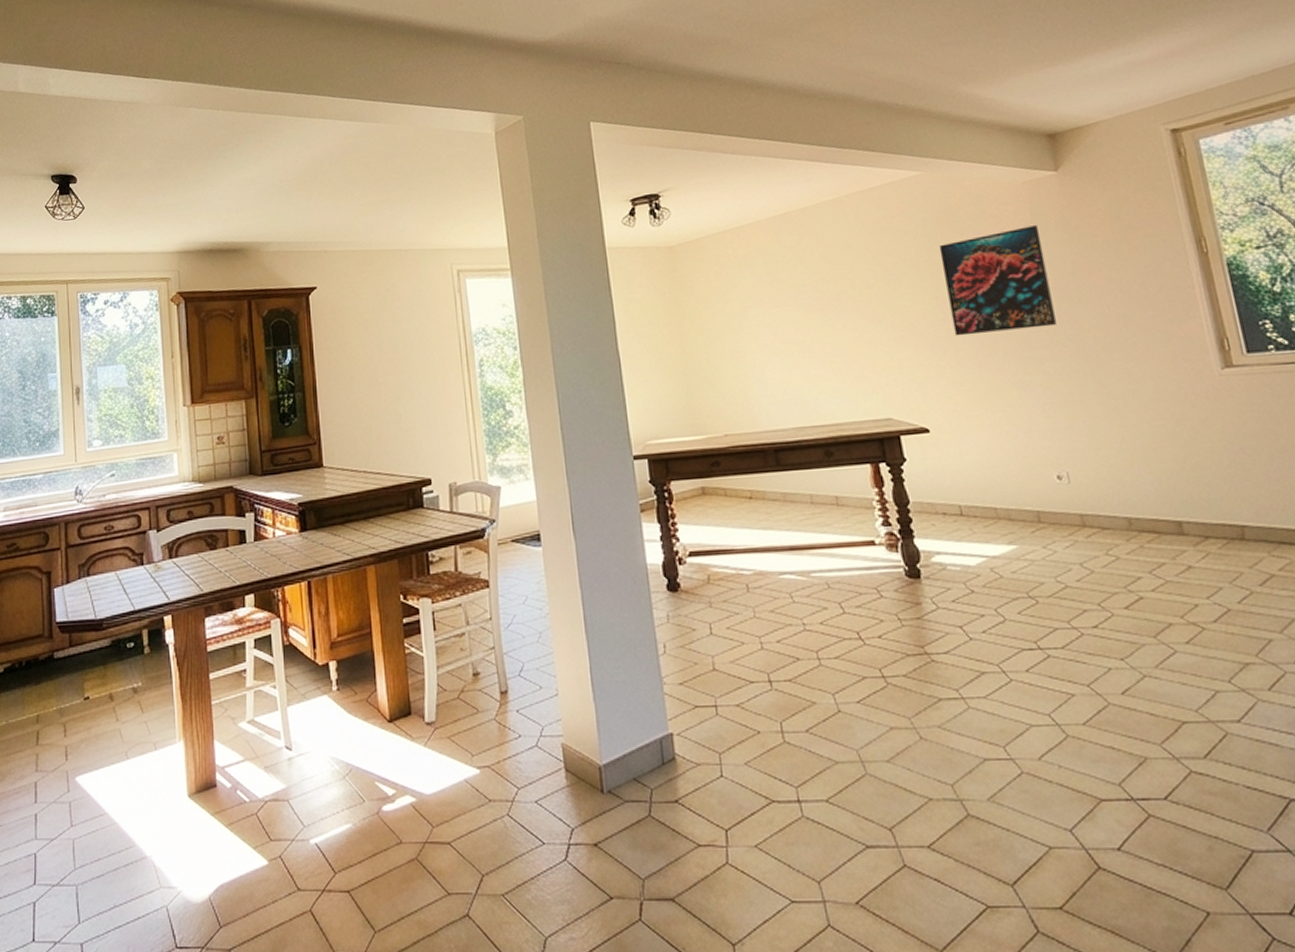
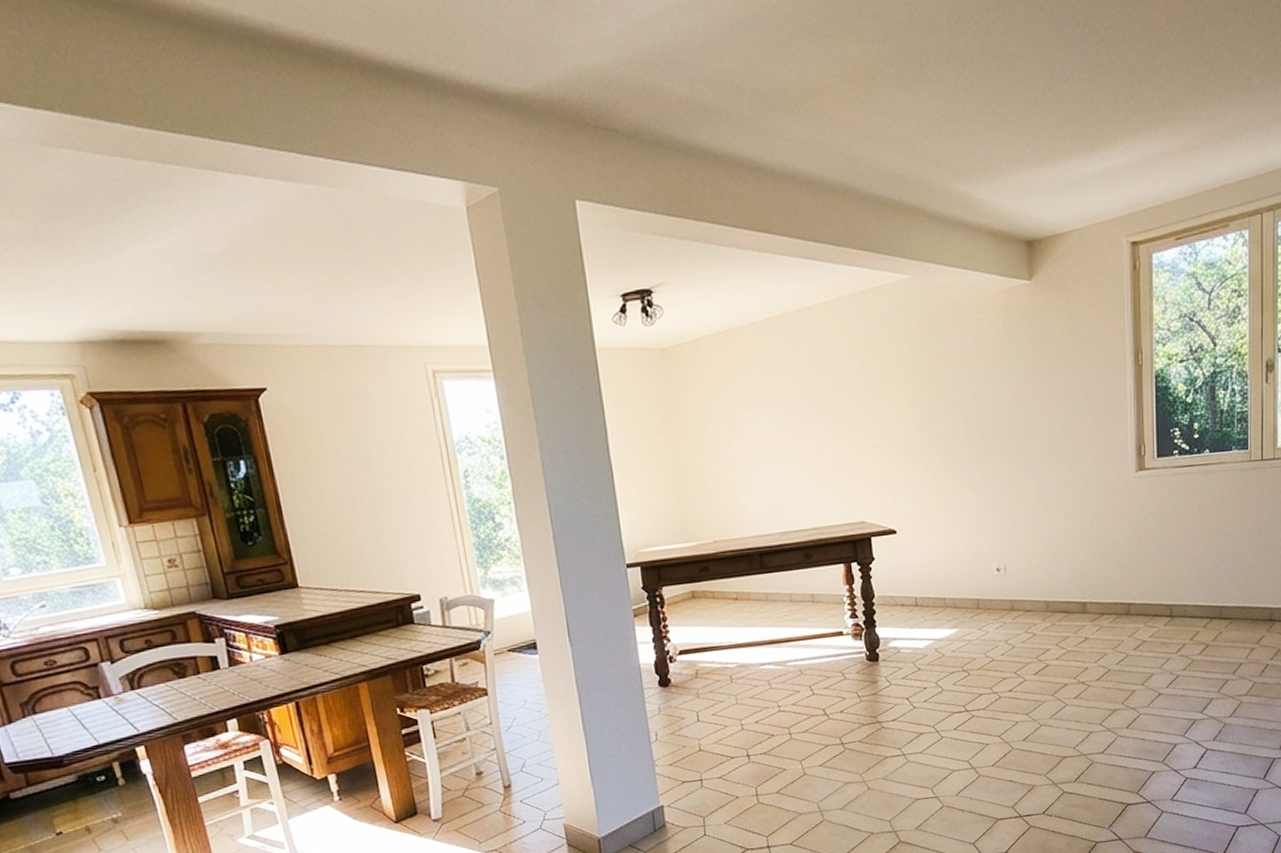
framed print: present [939,225,1058,336] -> none [919,335,1013,443]

